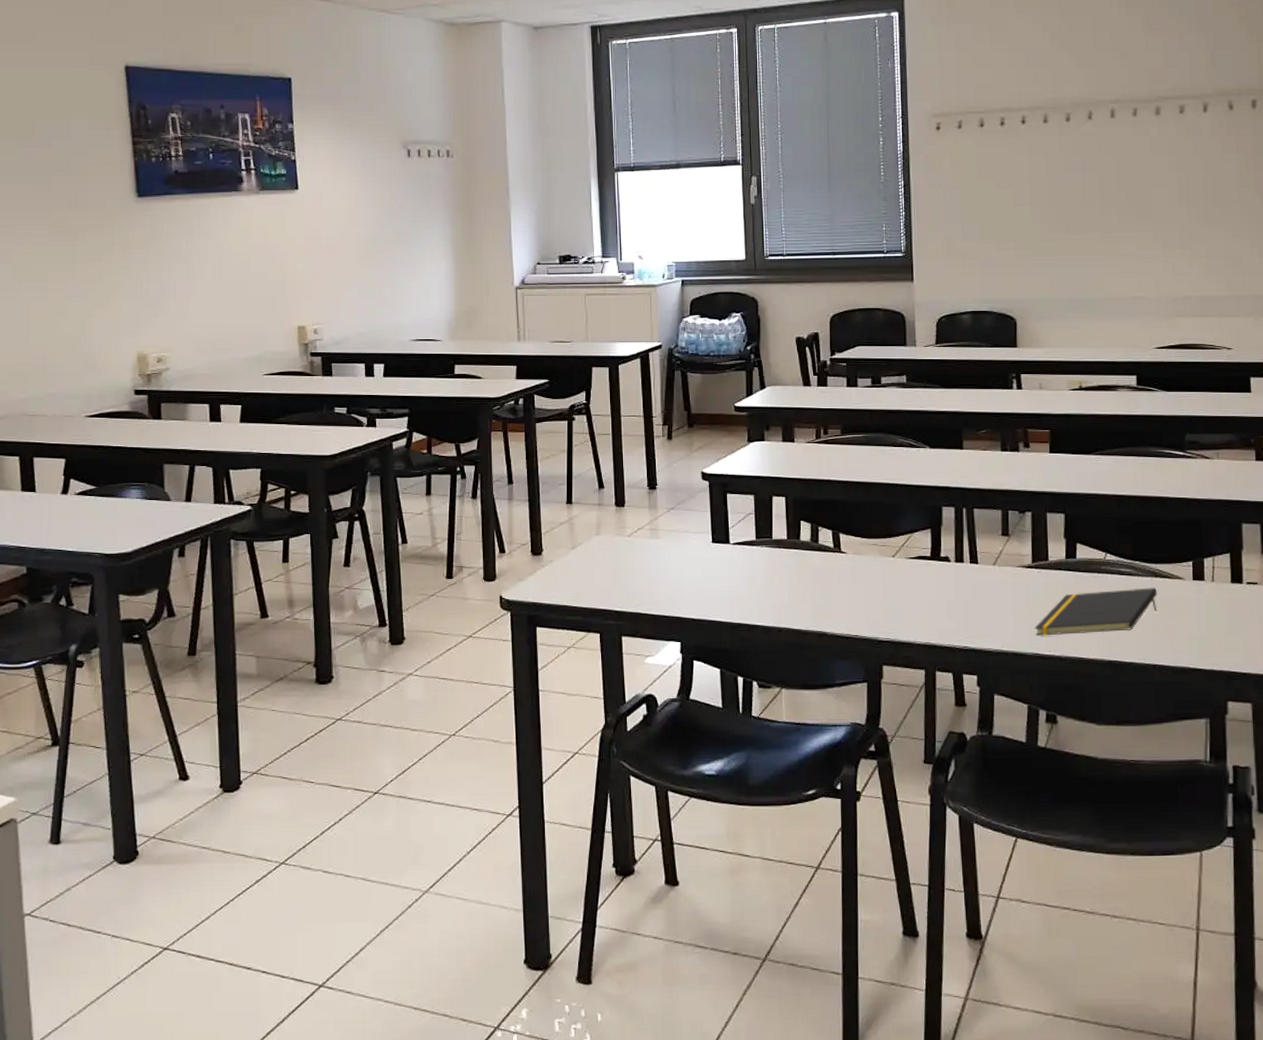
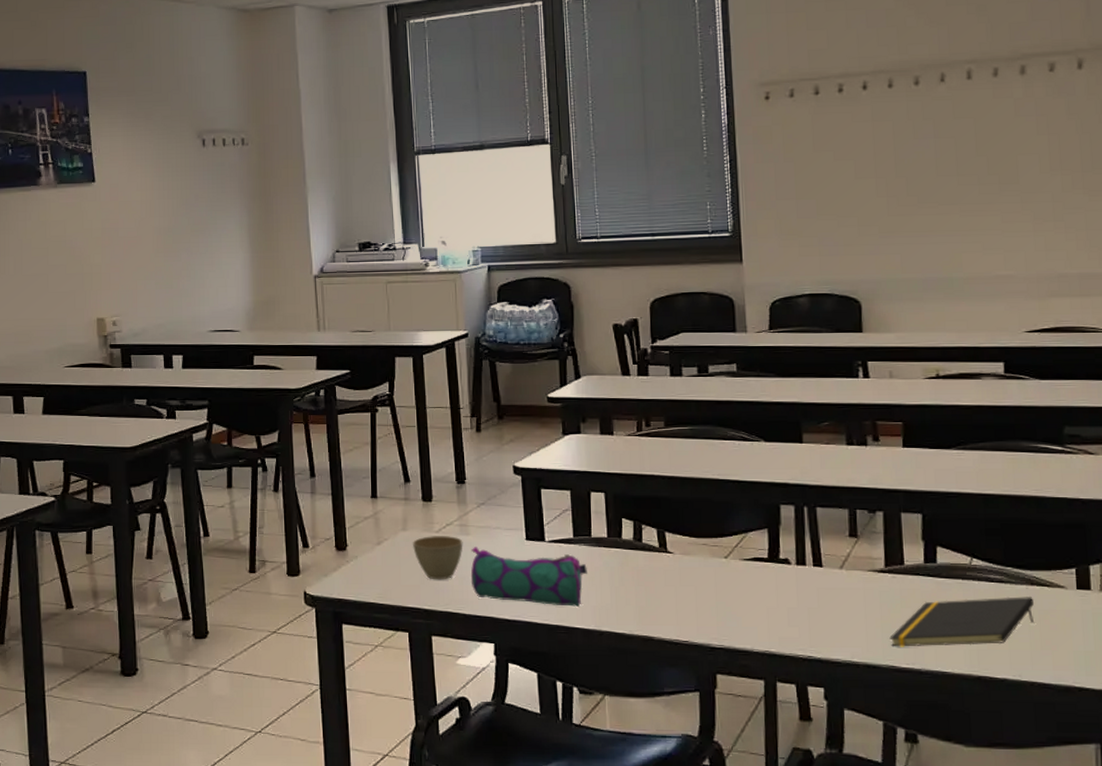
cup: none [605,540,653,583] -> present [412,536,463,580]
pencil case: none [659,550,768,605] -> present [470,547,587,607]

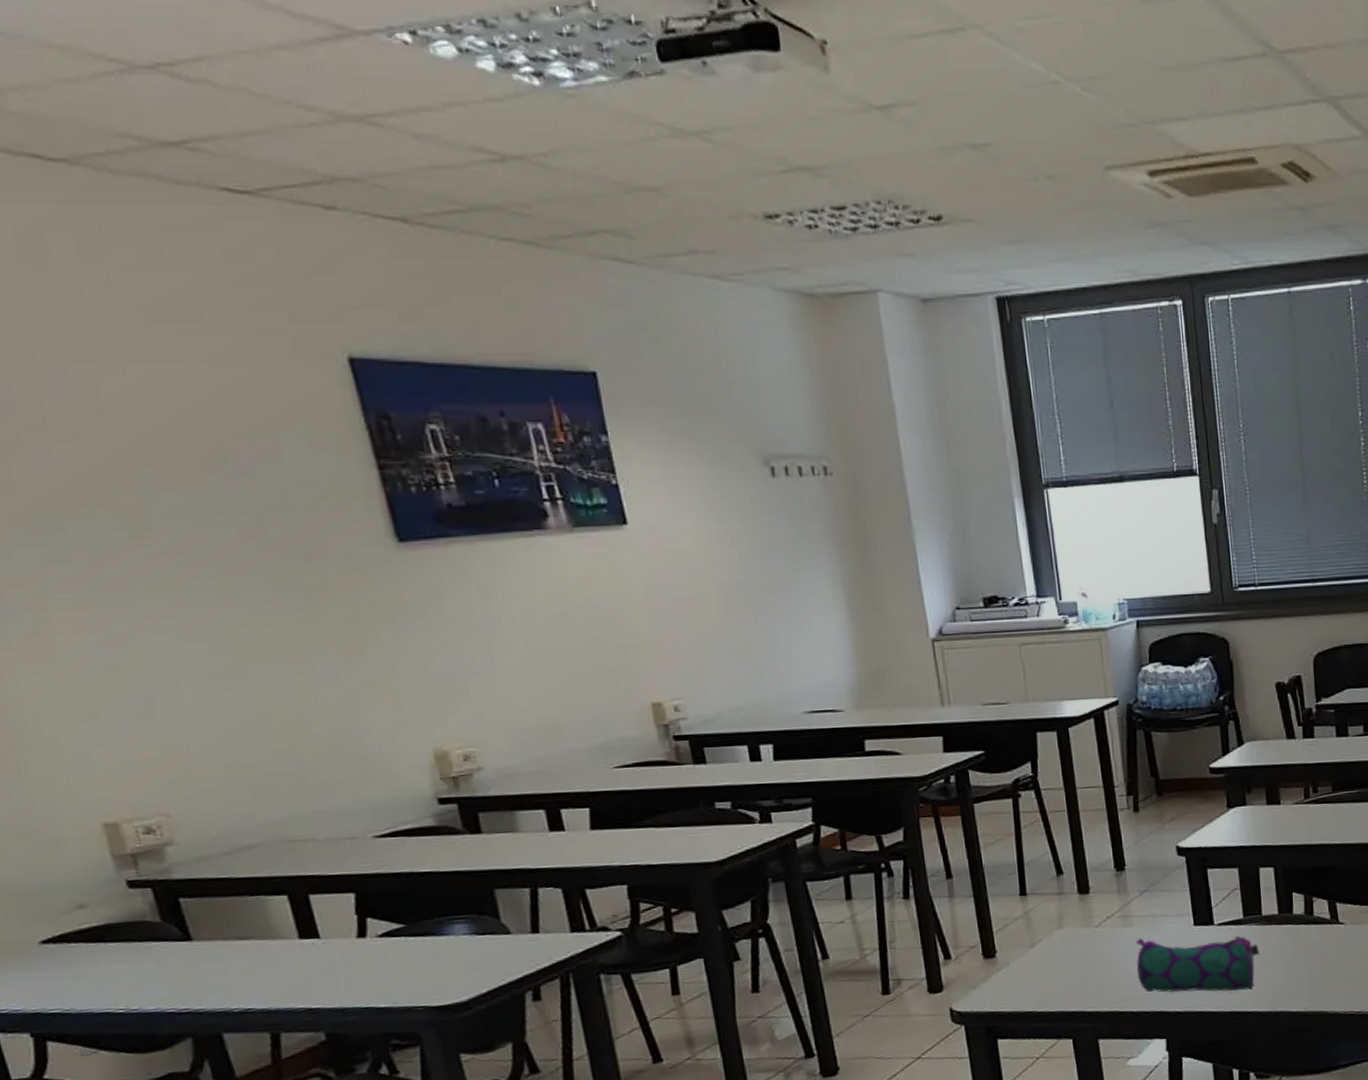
cup: present [412,536,463,580] -> none [1070,929,1127,979]

